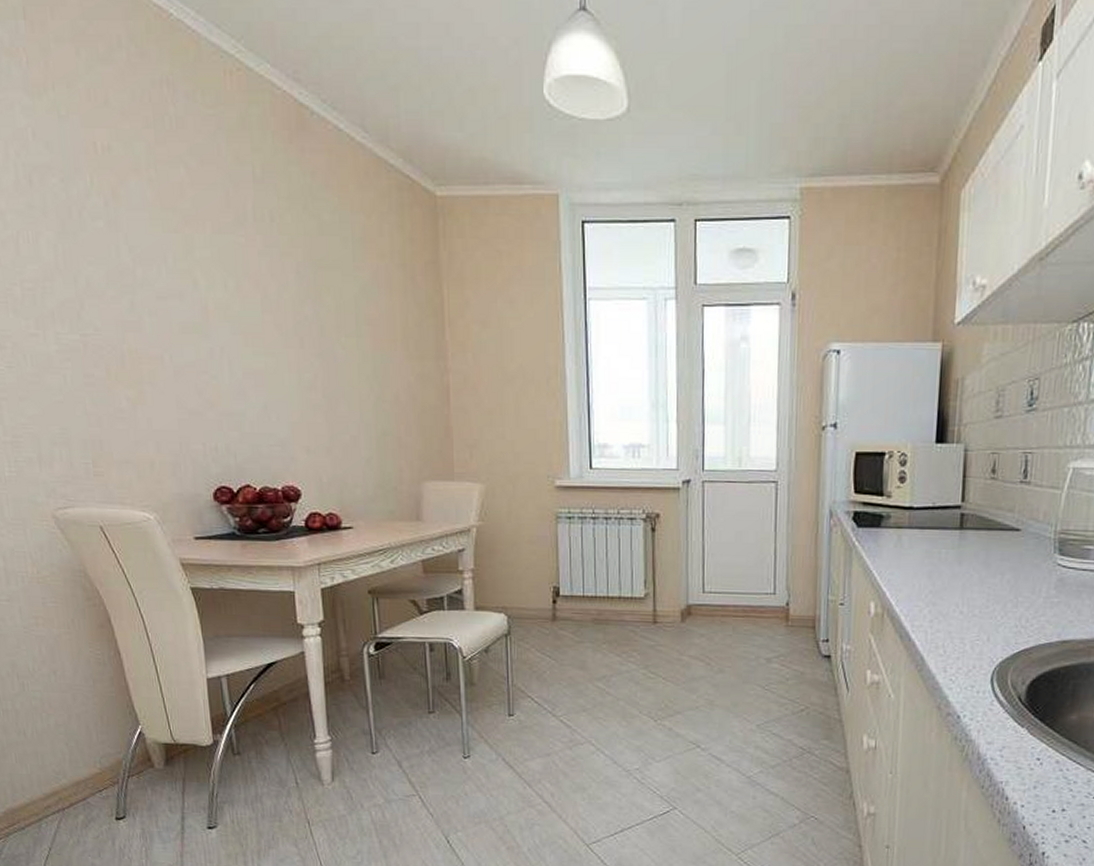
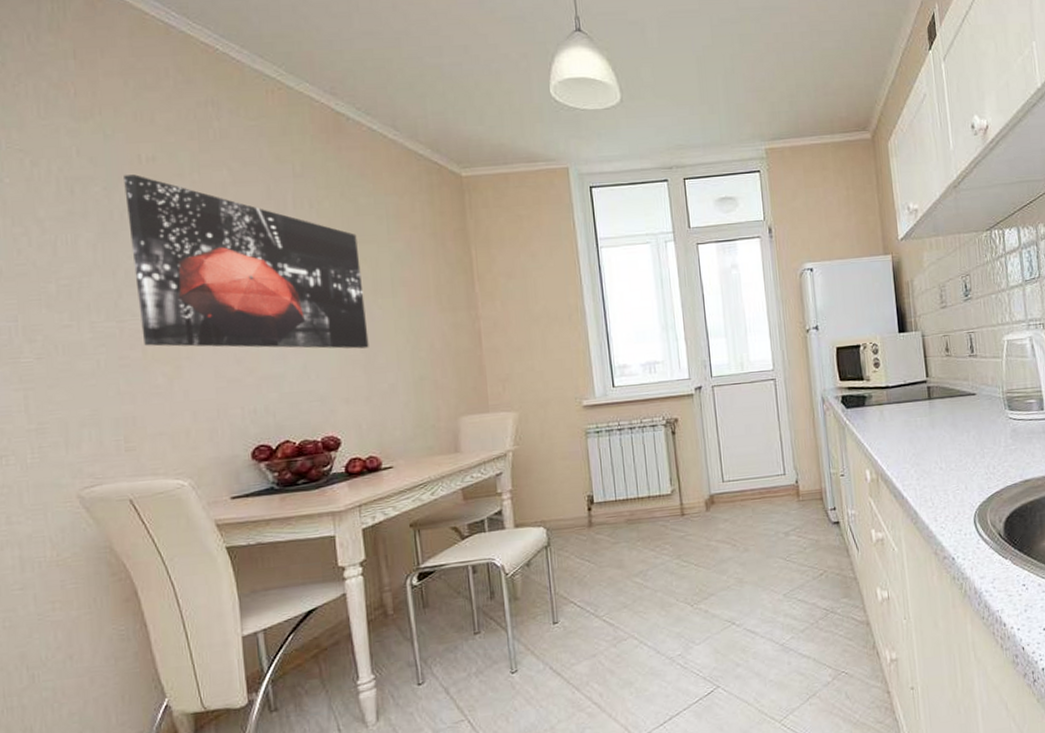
wall art: none [80,166,331,393] -> present [124,174,369,349]

